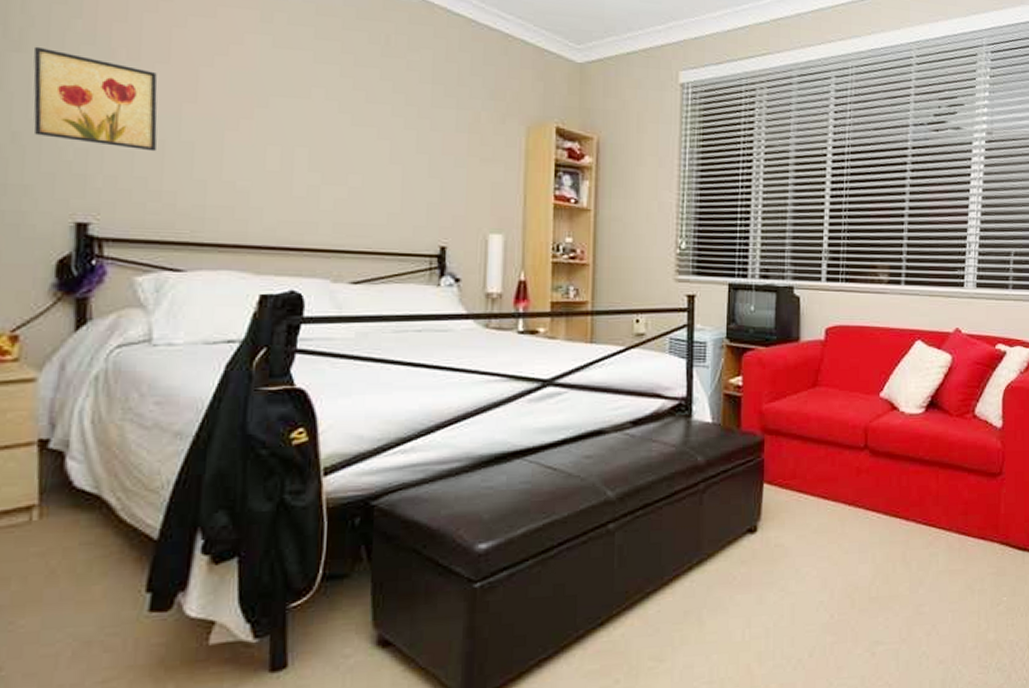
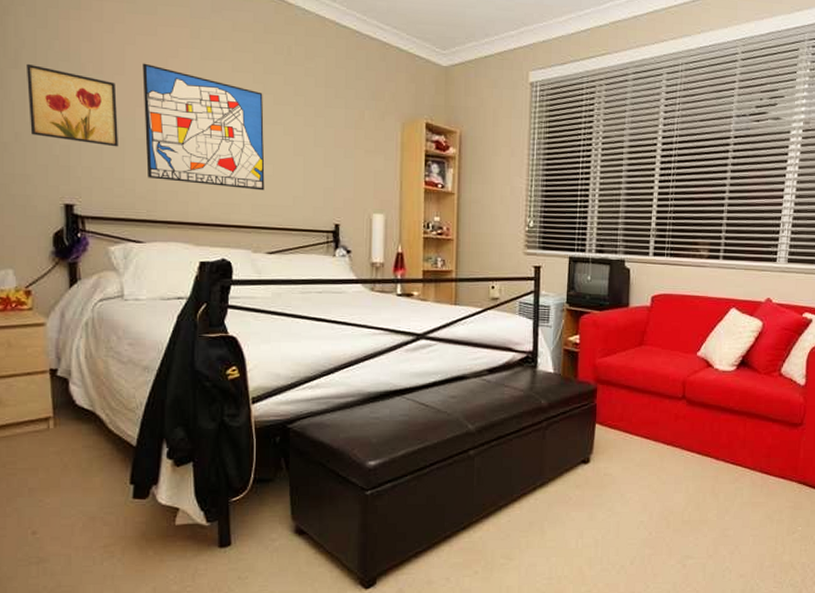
wall art: none [193,49,352,206] -> present [142,63,265,191]

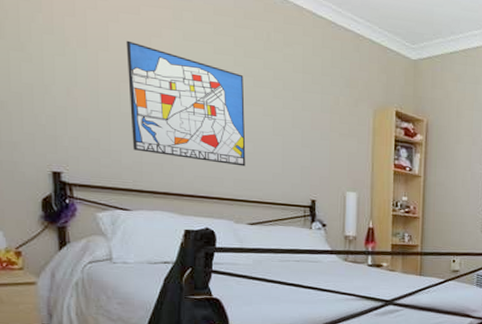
wall art: present [25,63,118,147] -> none [9,34,104,120]

